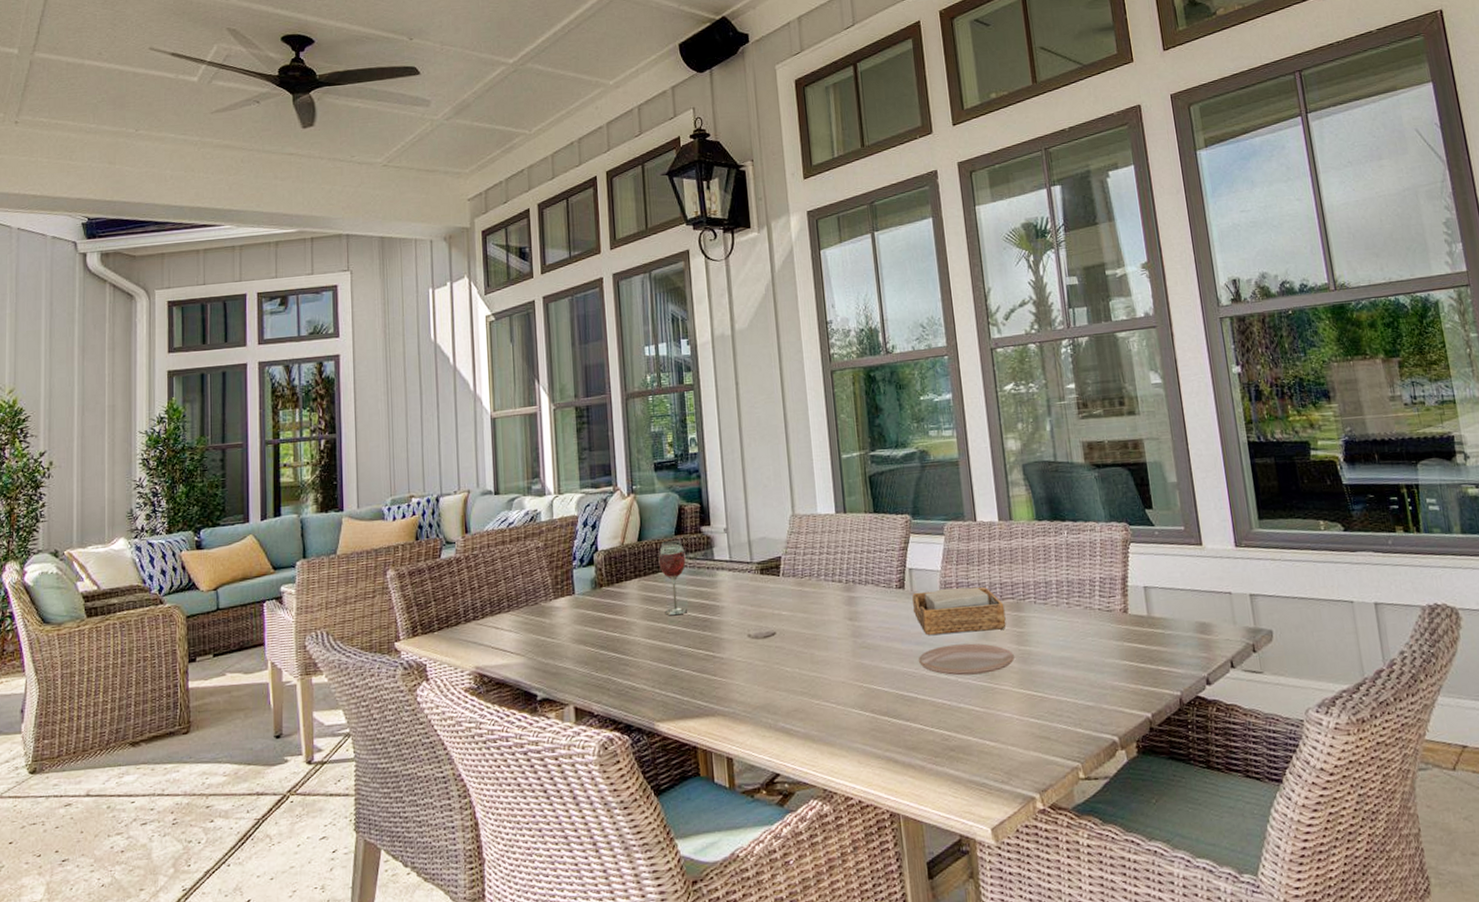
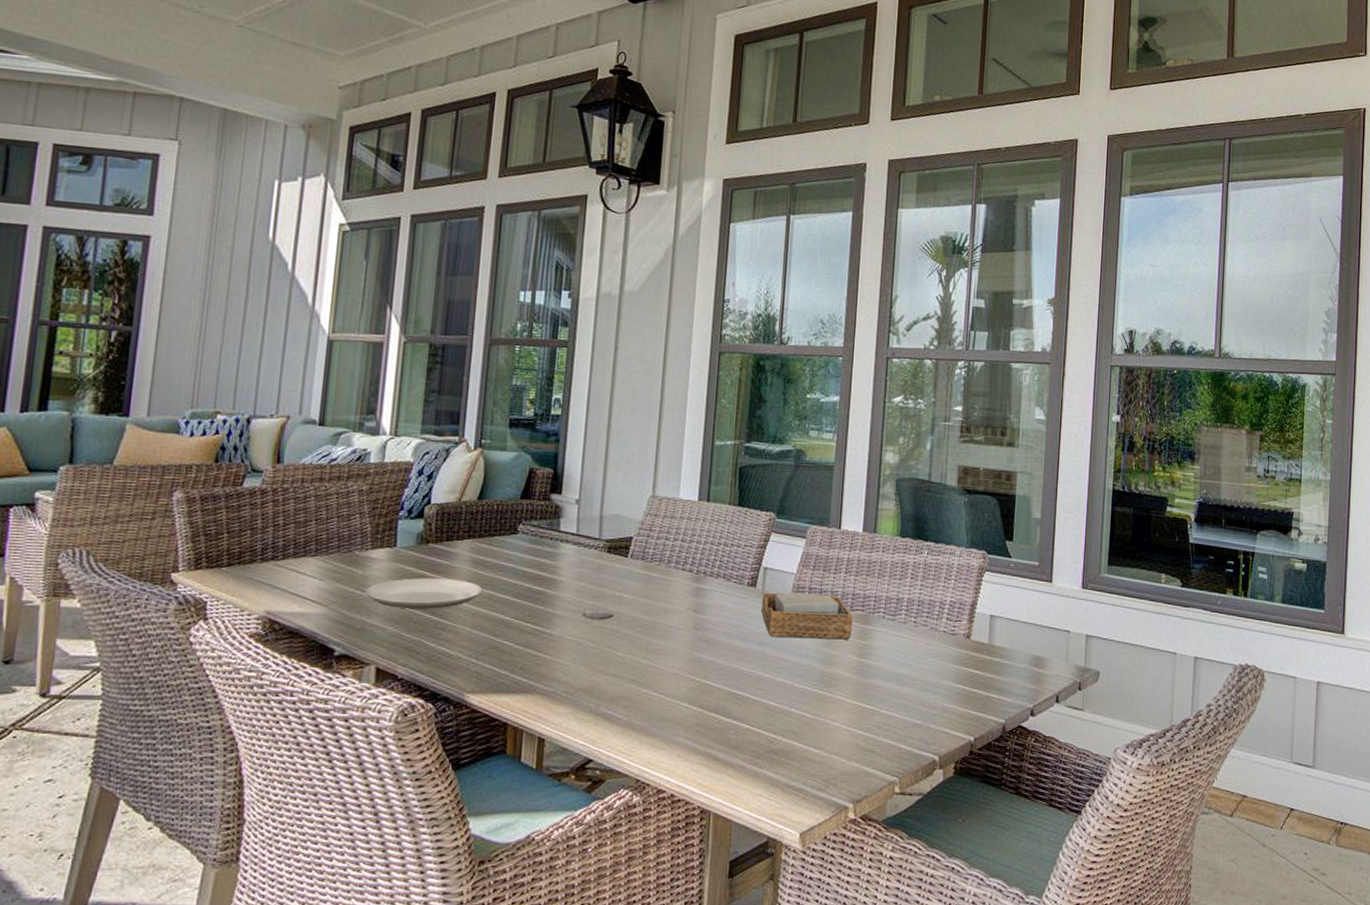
plate: none [555,617,655,650] -> present [366,578,483,609]
wineglass: present [658,540,687,616] -> none [495,504,529,584]
plate: present [918,643,1014,676] -> none [756,649,853,681]

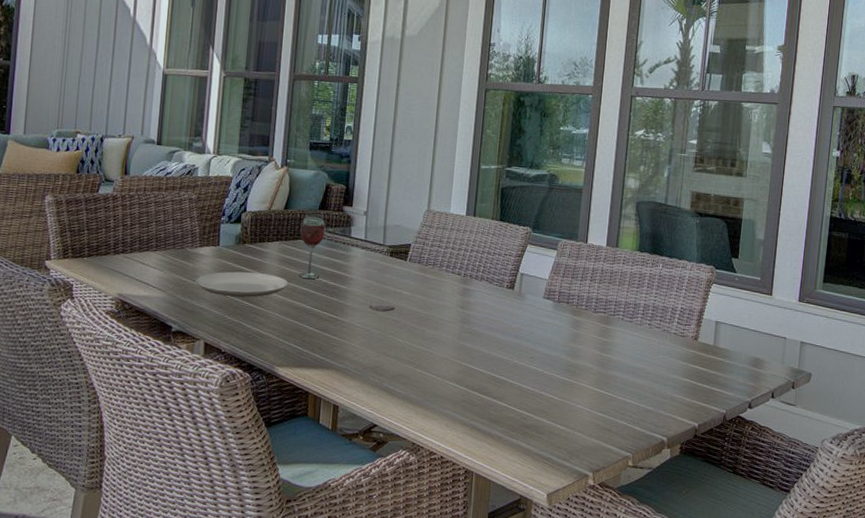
wineglass: none [495,504,529,584] -> present [299,213,326,279]
napkin holder: present [760,592,853,640] -> none [517,294,596,337]

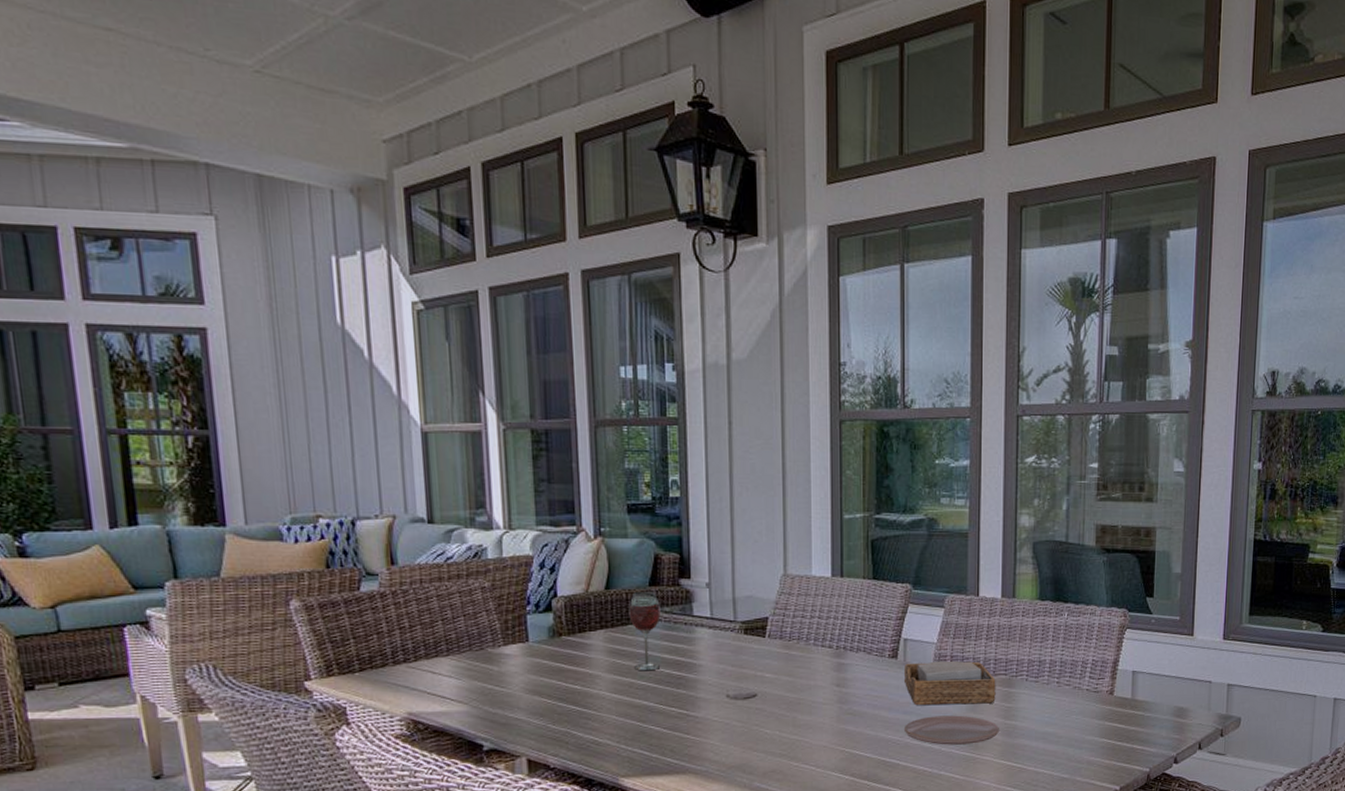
plate: present [196,271,289,297] -> none [505,670,623,701]
plate: none [513,342,596,371] -> present [903,715,999,745]
napkin holder: none [517,294,596,337] -> present [903,660,996,706]

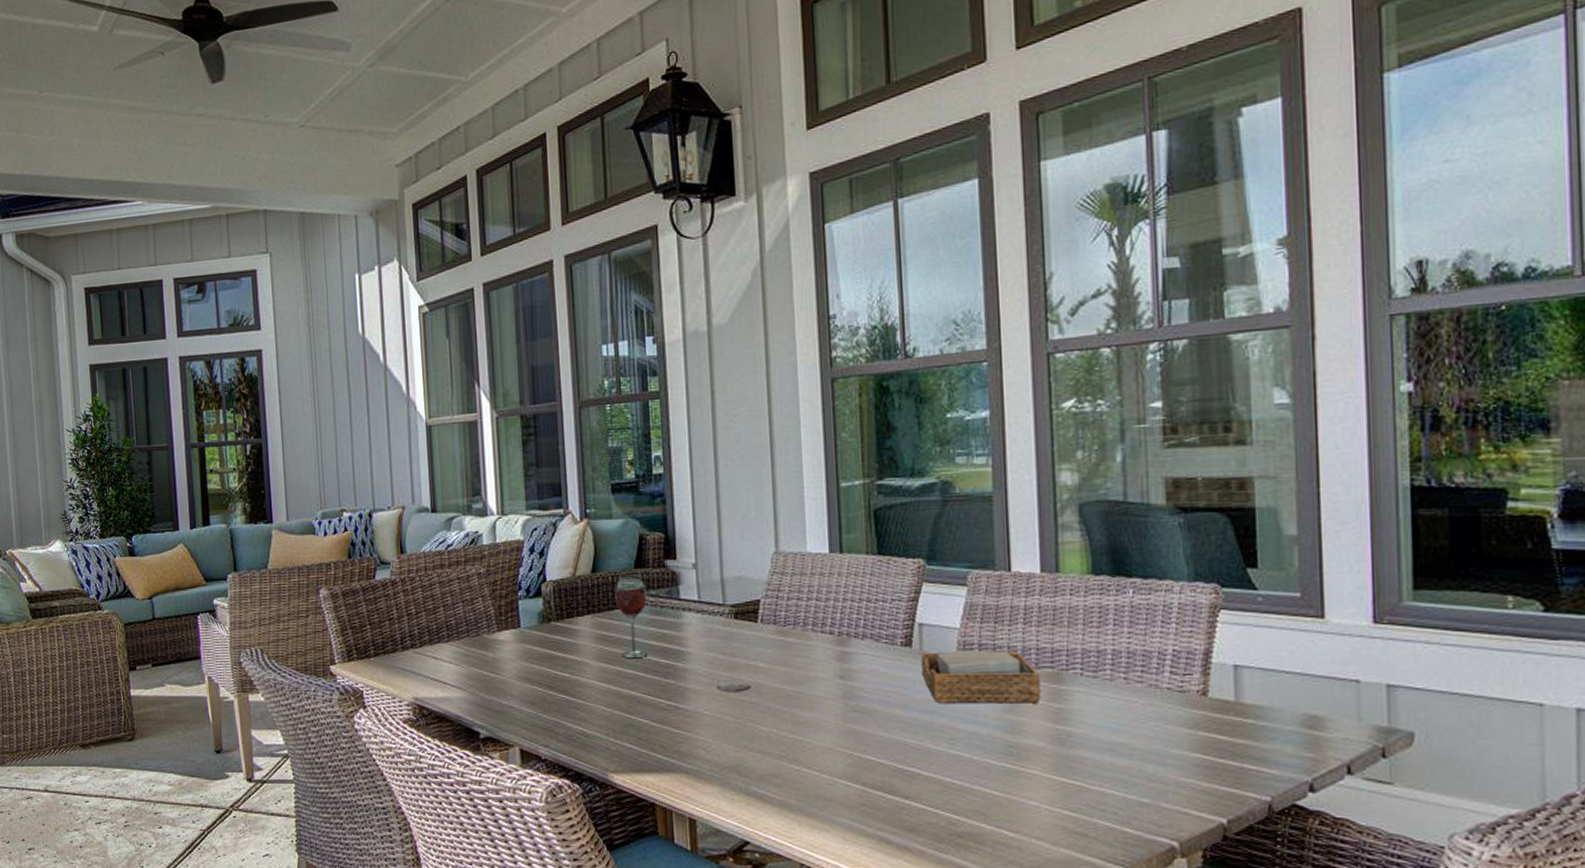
plate: present [903,715,999,745] -> none [923,716,1048,753]

